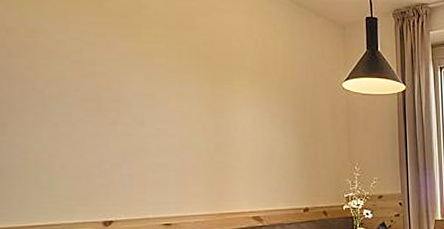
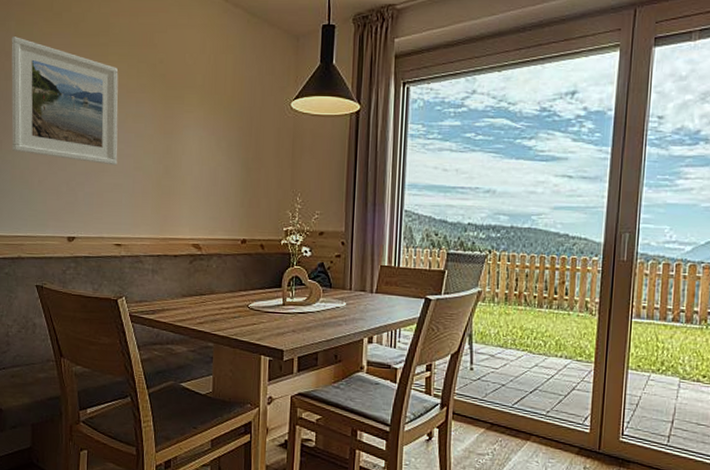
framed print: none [13,11,161,145] -> present [11,37,119,166]

